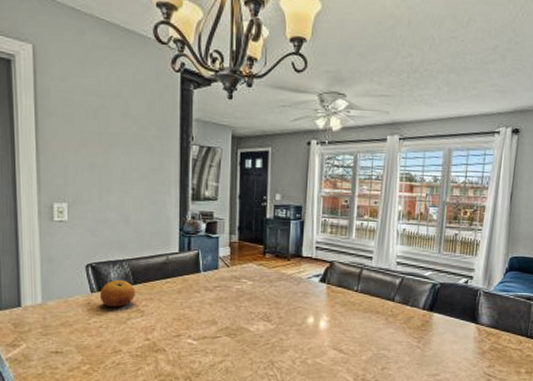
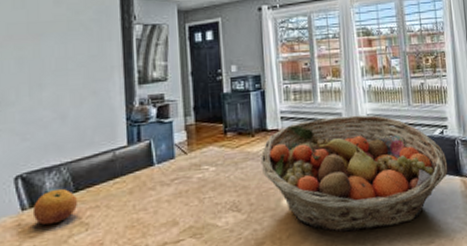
fruit basket: none [293,253,466,356] -> present [260,115,448,233]

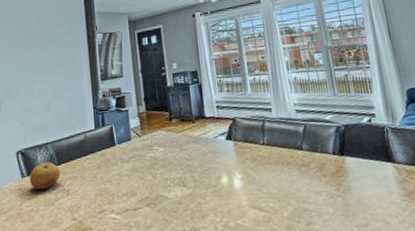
fruit basket: present [260,115,448,233] -> none [201,104,379,211]

